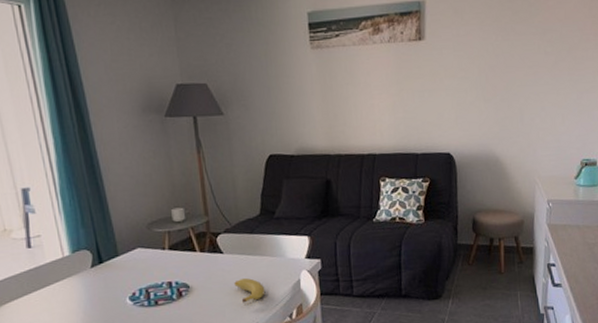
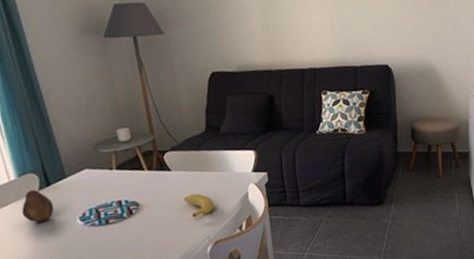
fruit: none [73,266,105,300] -> present [21,189,54,222]

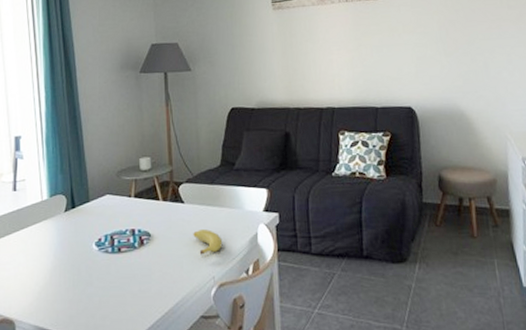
fruit: present [21,189,54,222] -> none [47,210,74,243]

